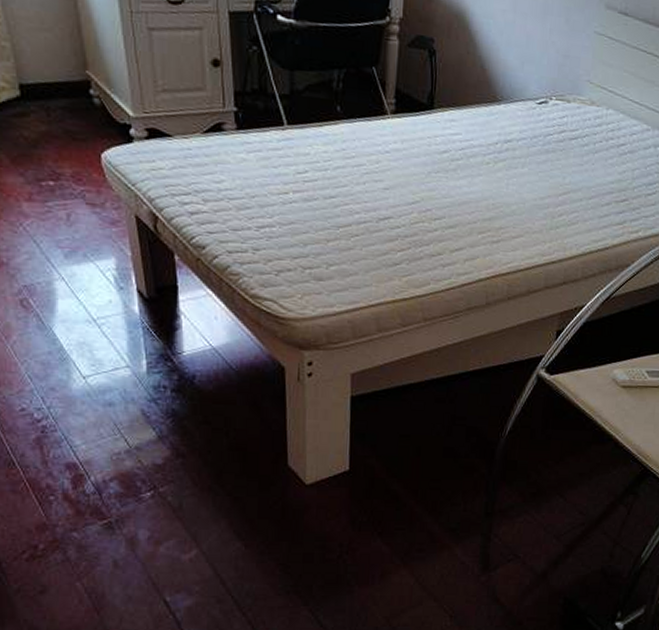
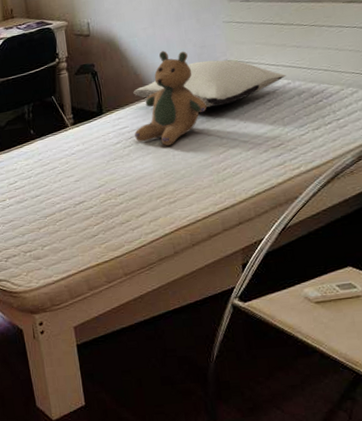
teddy bear: none [467,47,556,171] -> present [135,50,207,146]
pillow: none [475,73,648,137] -> present [133,59,286,108]

